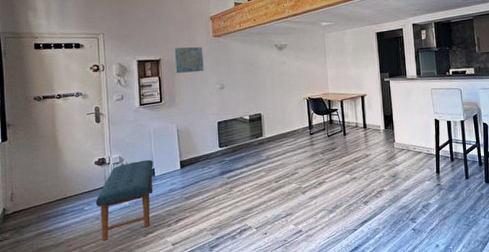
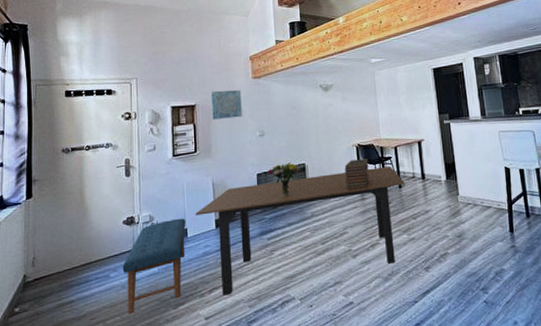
dining table: none [162,116,349,225] -> present [195,165,405,296]
bouquet: none [227,112,256,142] -> present [267,162,300,196]
book stack: none [296,110,318,137] -> present [344,159,369,190]

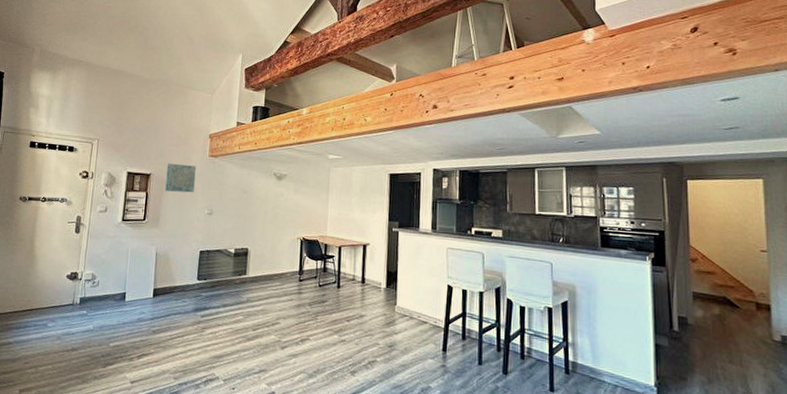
bench: present [122,218,186,314] -> none [59,281,126,365]
dining table: present [195,165,405,296] -> none [135,260,344,364]
bouquet: present [267,162,300,196] -> none [210,245,242,278]
book stack: present [344,159,369,190] -> none [285,252,311,283]

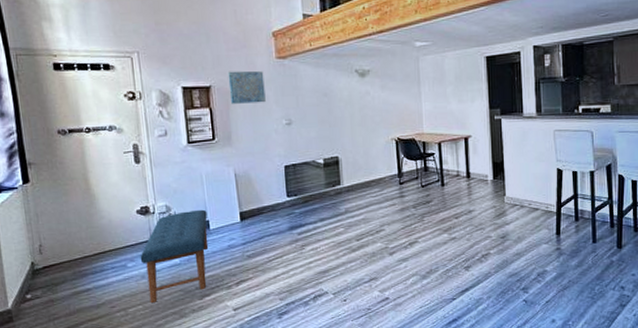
bench: none [59,281,126,365] -> present [140,209,209,304]

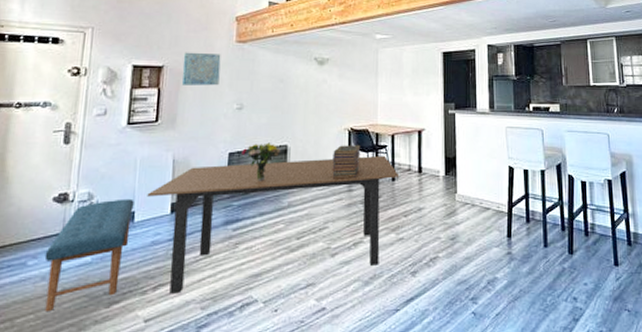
dining table: none [217,162,449,288] -> present [147,155,400,294]
bouquet: none [296,155,333,191] -> present [241,142,281,181]
book stack: none [382,154,410,186] -> present [332,145,361,179]

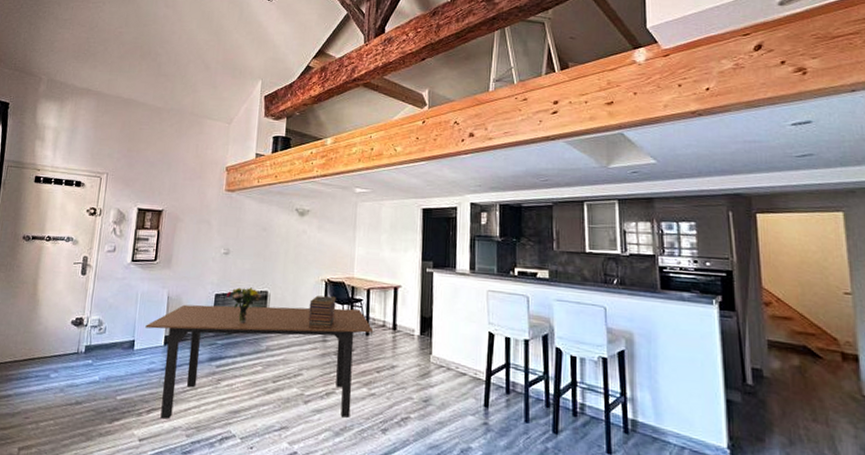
bench: present [44,198,134,312] -> none [62,327,135,420]
wall art: present [181,52,221,86] -> none [177,198,212,231]

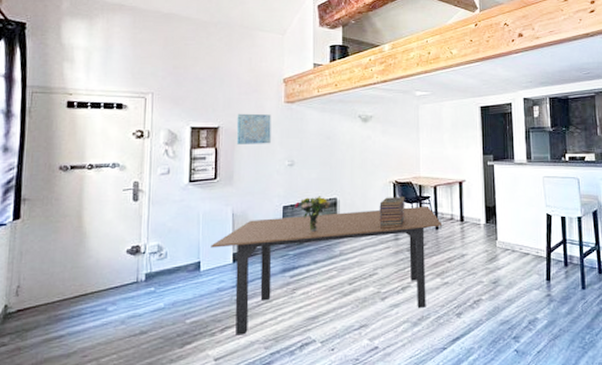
wall art: none [177,198,212,231] -> present [236,113,271,144]

